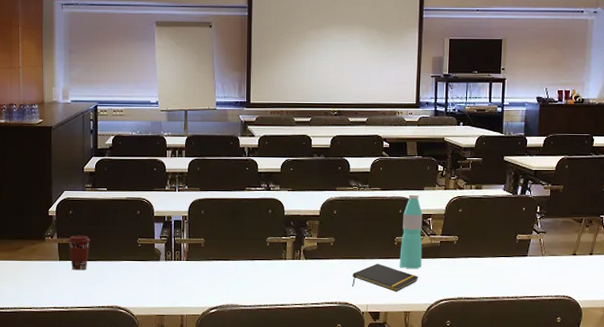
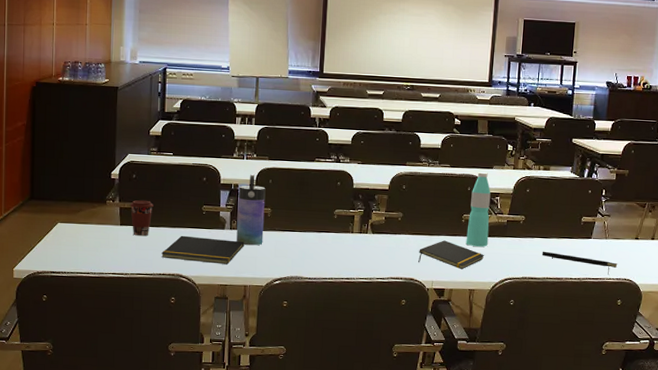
notepad: none [100,268,180,295] -> present [161,235,245,265]
water bottle: none [171,206,198,276] -> present [236,174,266,246]
notepad: none [477,271,556,292] -> present [541,251,618,275]

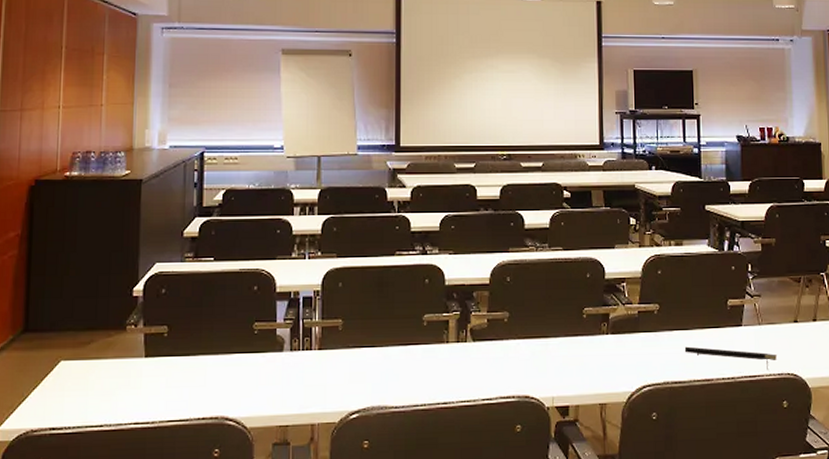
coffee cup: present [129,200,154,236] -> none [157,322,189,370]
notepad: present [161,235,245,265] -> none [200,364,310,399]
water bottle: present [236,174,266,246] -> none [299,277,335,370]
notepad: present [418,240,485,270] -> none [533,343,615,379]
water bottle: present [466,172,491,247] -> none [590,254,618,347]

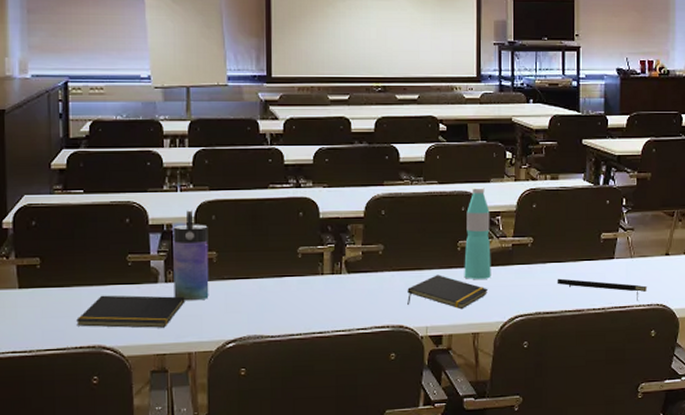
notepad: none [200,364,310,399] -> present [76,295,185,328]
water bottle: none [299,277,335,370] -> present [173,210,209,301]
notepad: none [533,343,615,379] -> present [407,275,489,310]
water bottle: none [590,254,618,347] -> present [464,188,491,279]

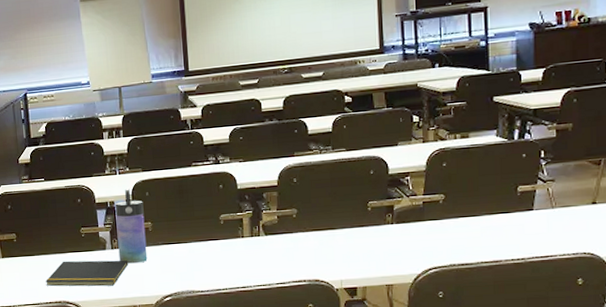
notepad: present [407,275,489,310] -> none [321,233,401,264]
water bottle: present [464,188,491,279] -> none [375,151,403,236]
notepad: present [557,278,648,301] -> none [471,231,573,250]

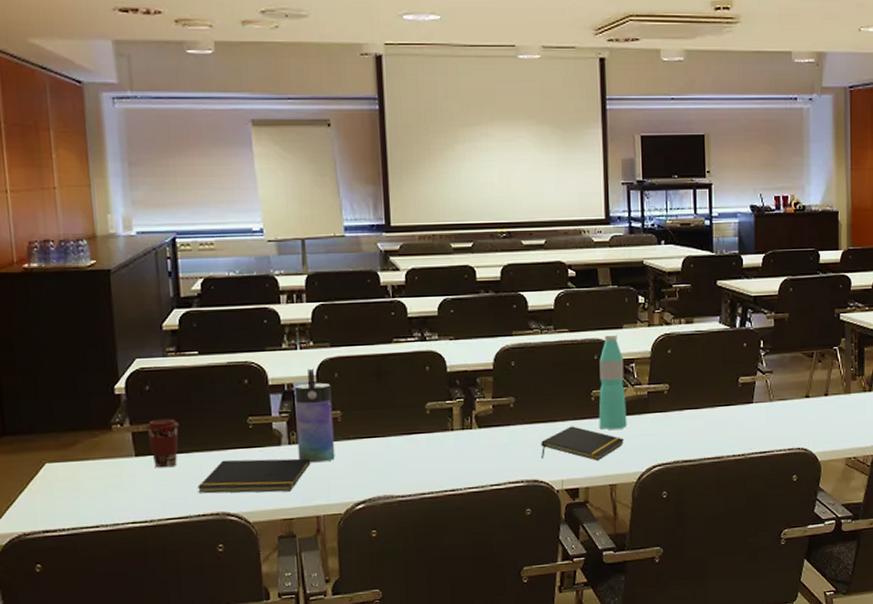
coffee cup: none [8,230,32,267] -> present [145,419,179,468]
notepad: none [321,233,401,264] -> present [541,426,625,461]
water bottle: none [375,151,403,236] -> present [598,334,627,430]

